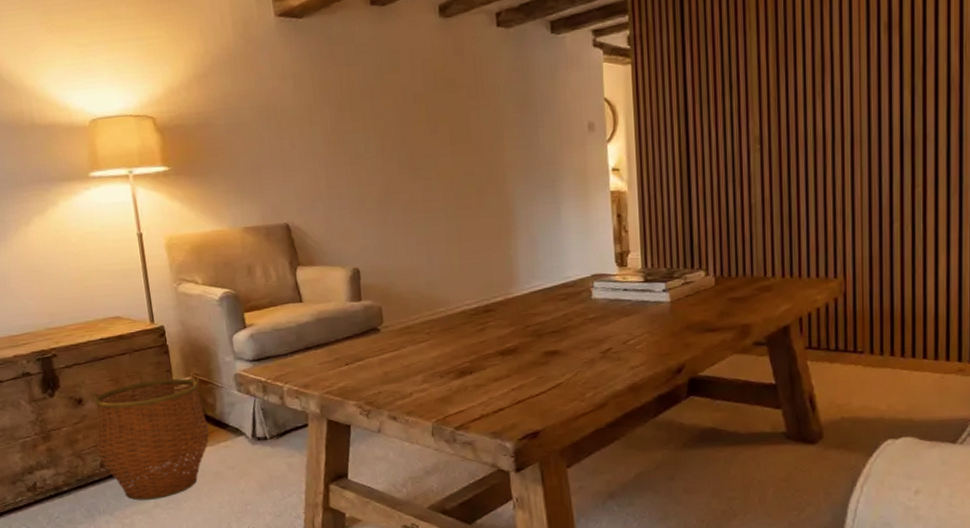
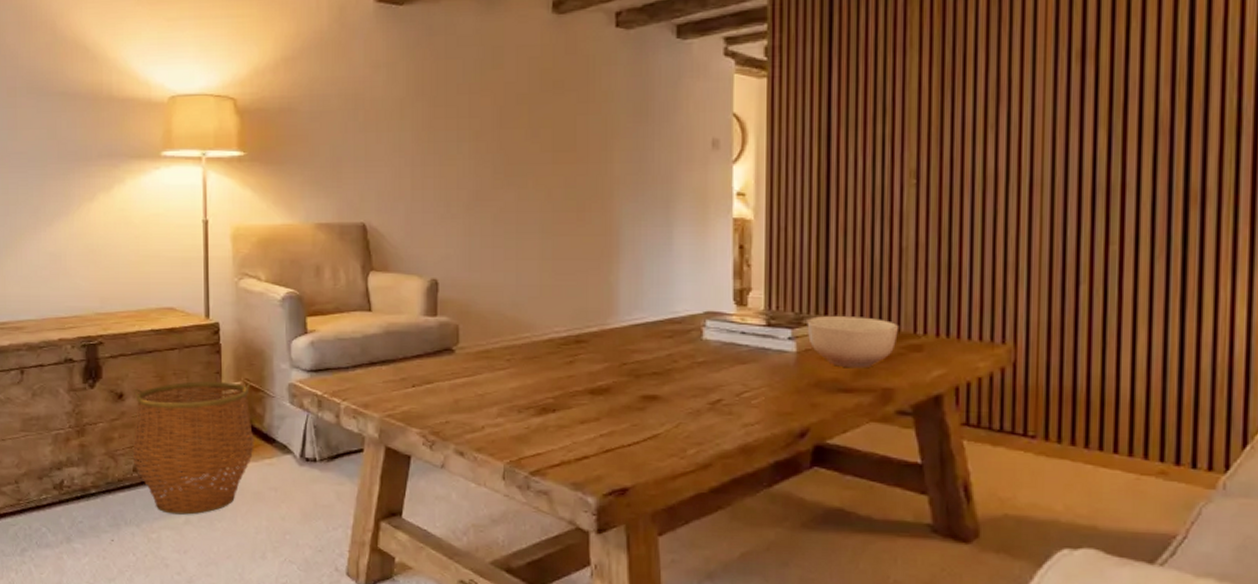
bowl: none [677,266,753,311] -> present [807,315,900,369]

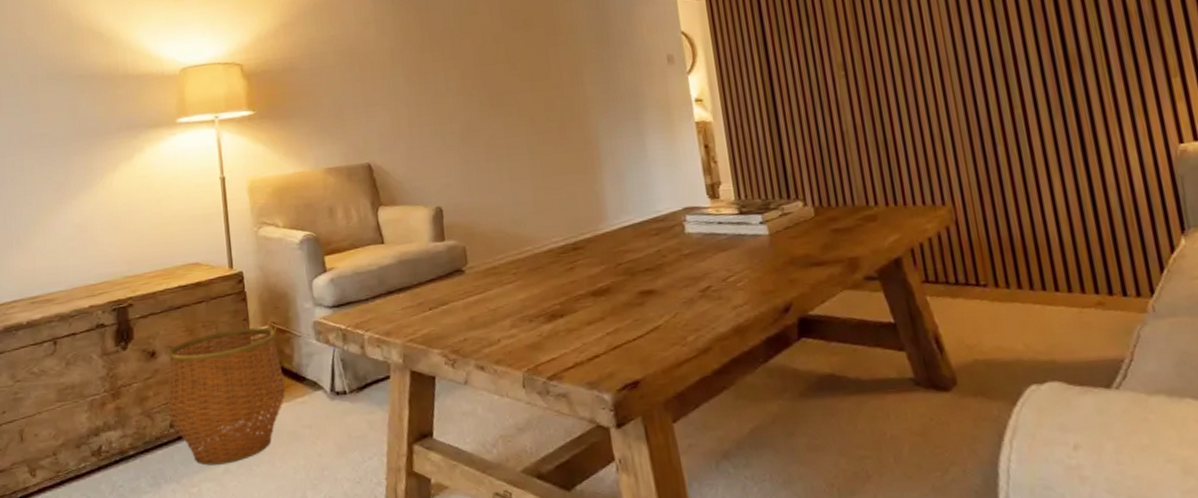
bowl: present [807,315,900,369] -> none [773,195,854,244]

